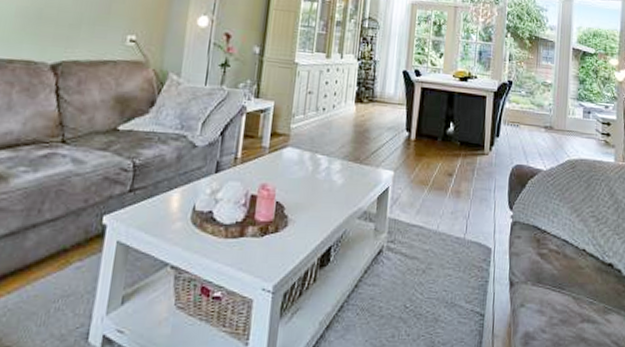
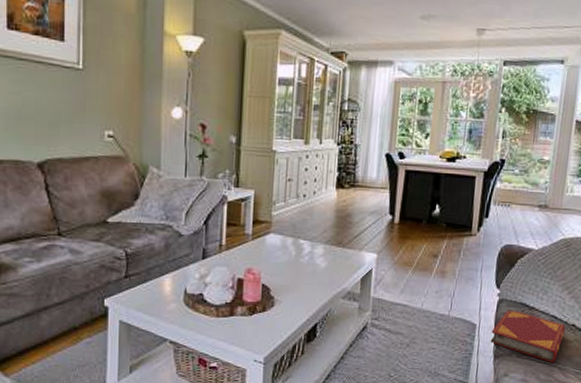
hardback book: none [505,232,577,291] -> present [490,308,566,362]

